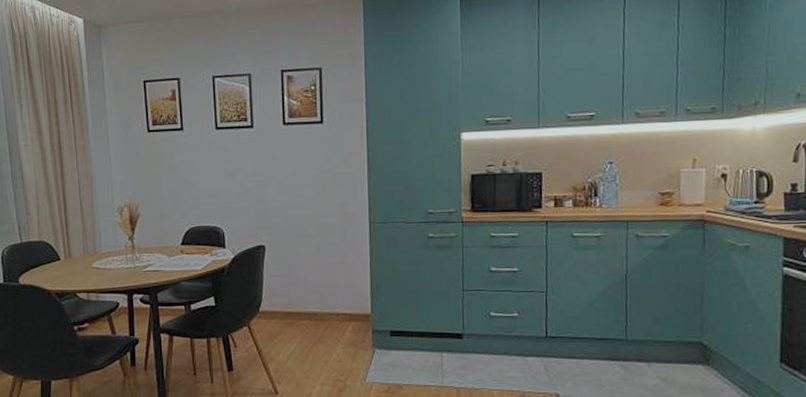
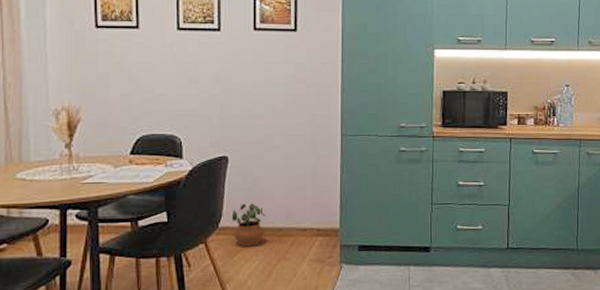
potted plant: none [270,289,302,330] -> present [231,203,266,247]

